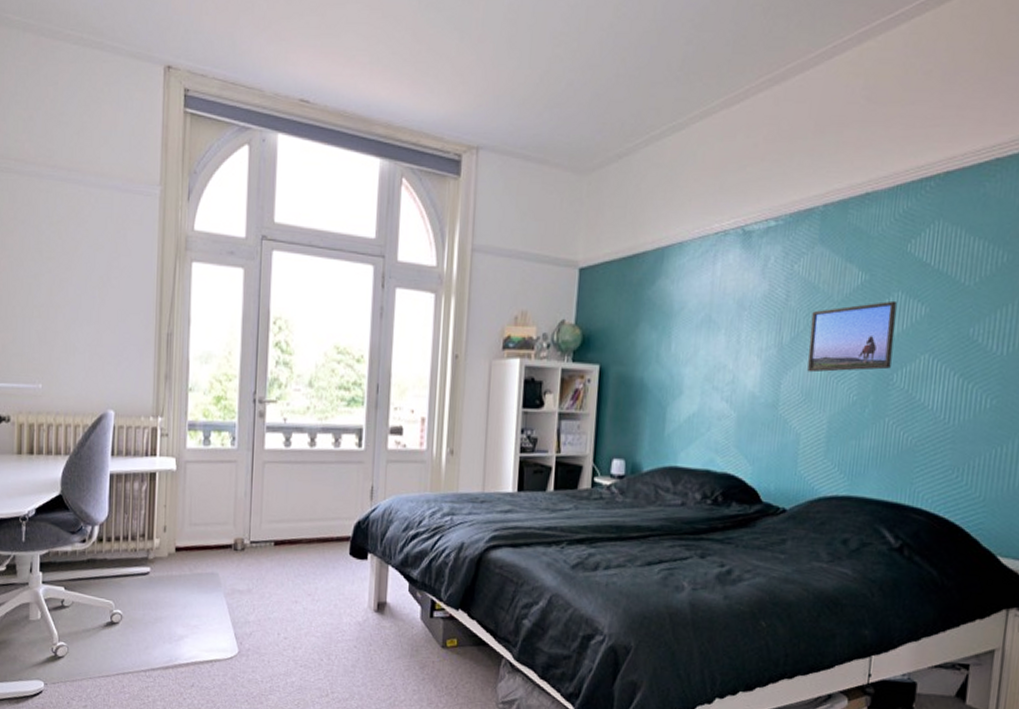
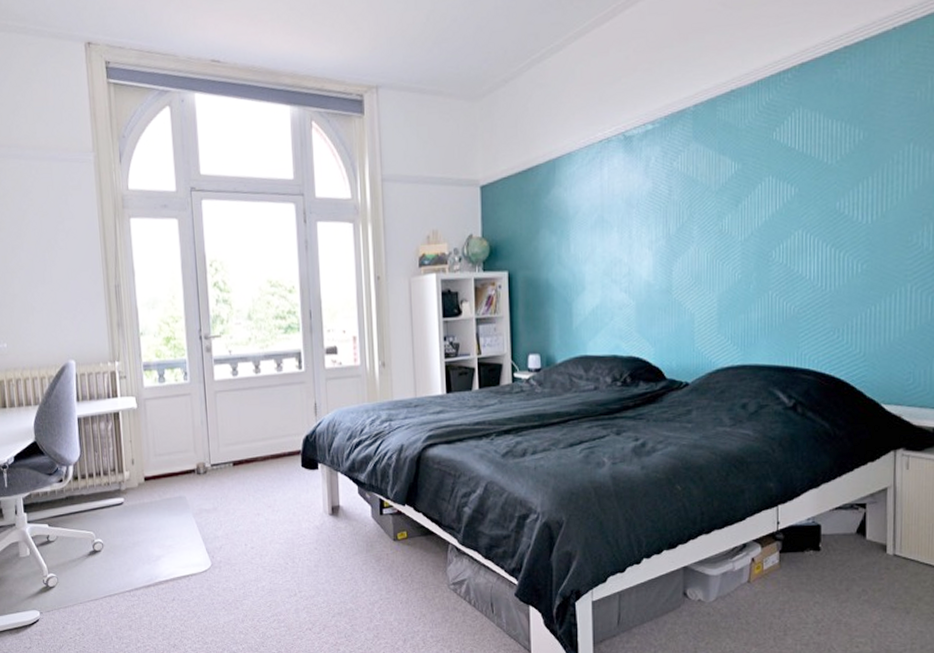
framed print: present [807,300,897,373] -> none [693,185,770,258]

